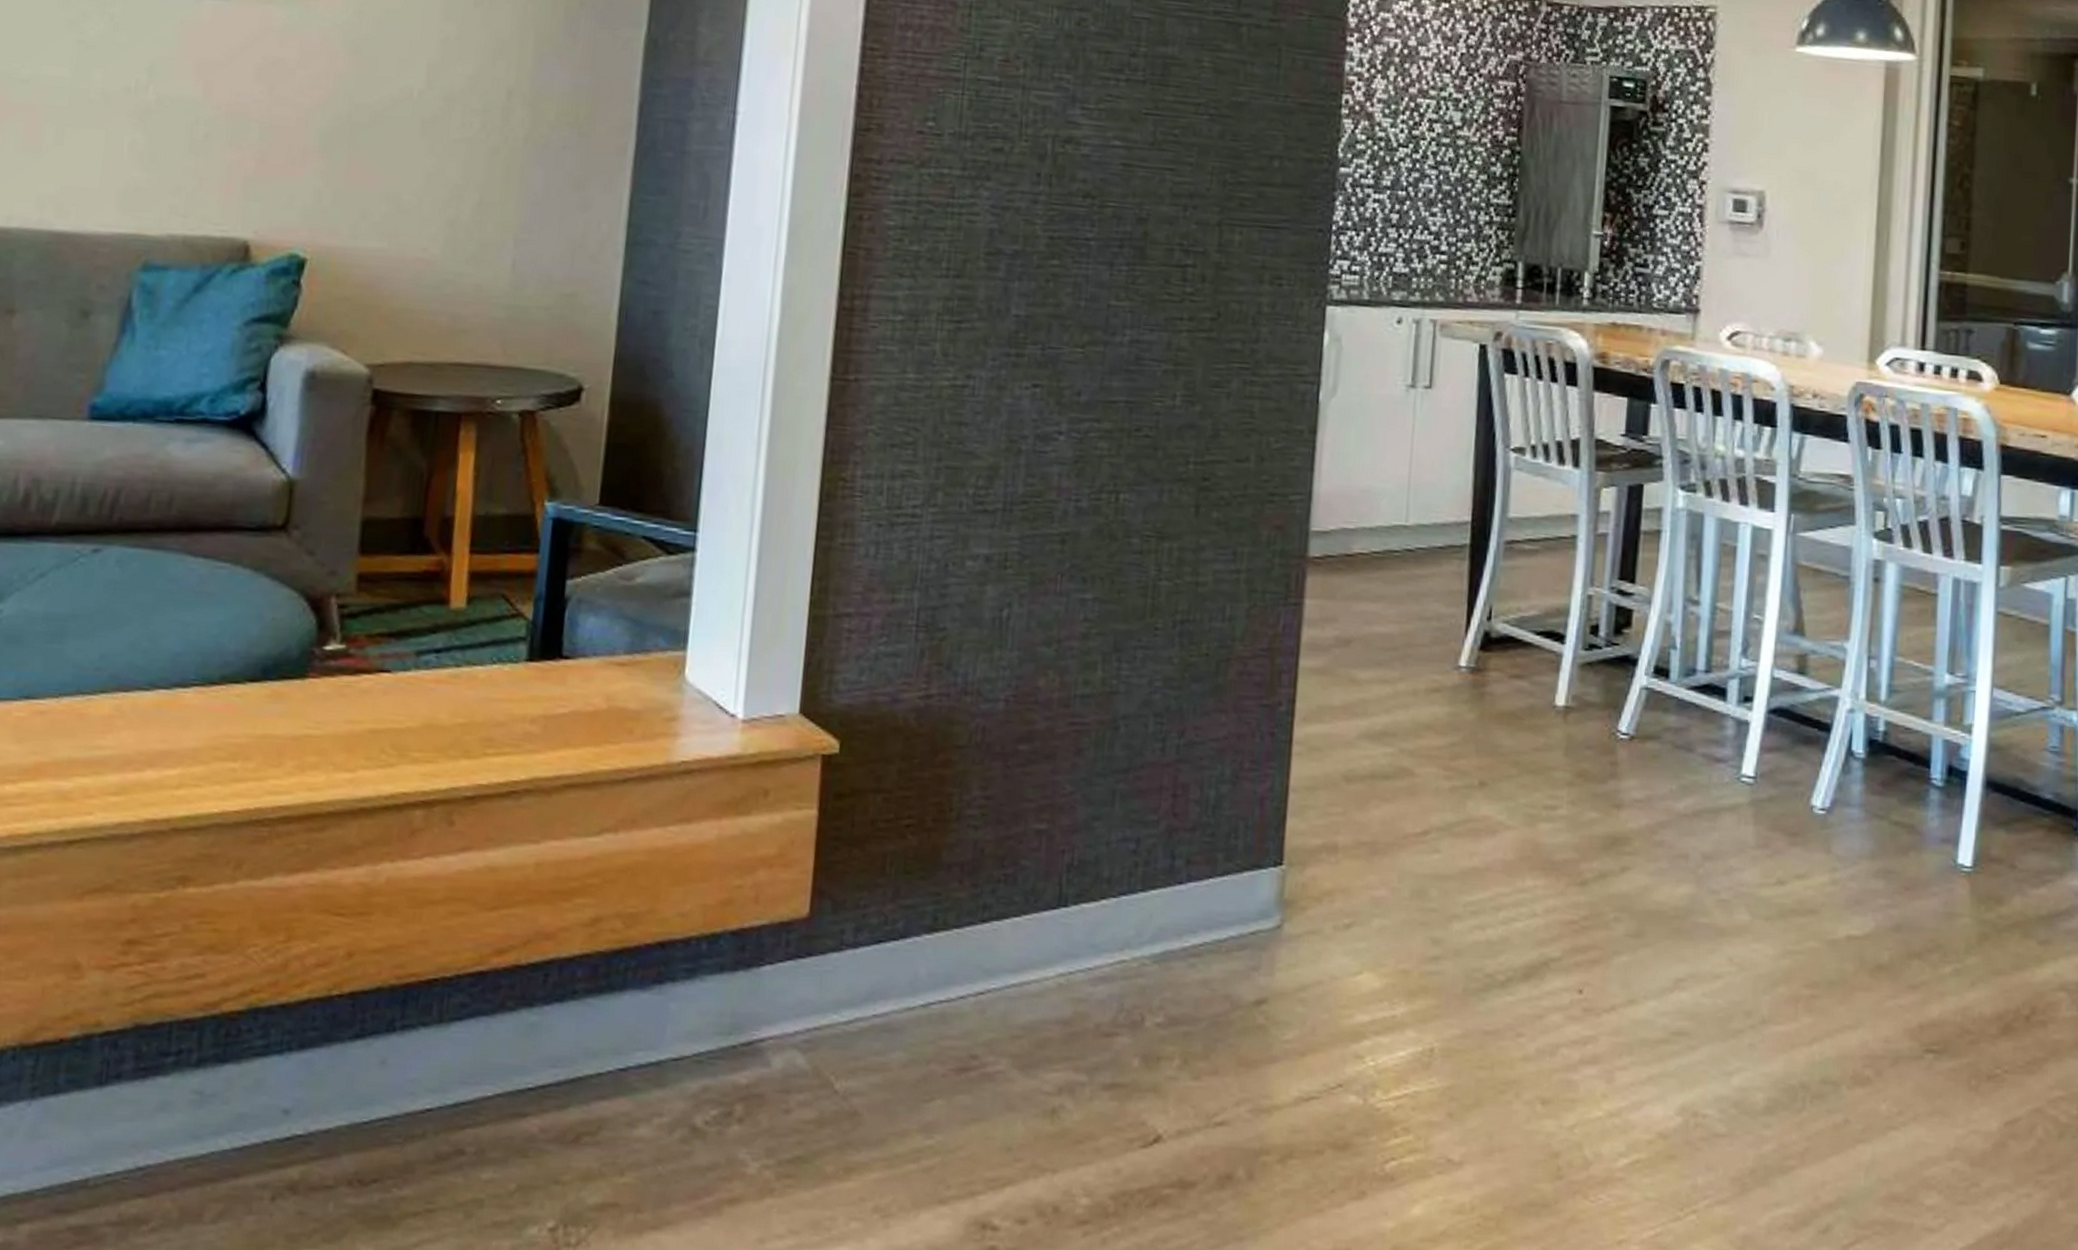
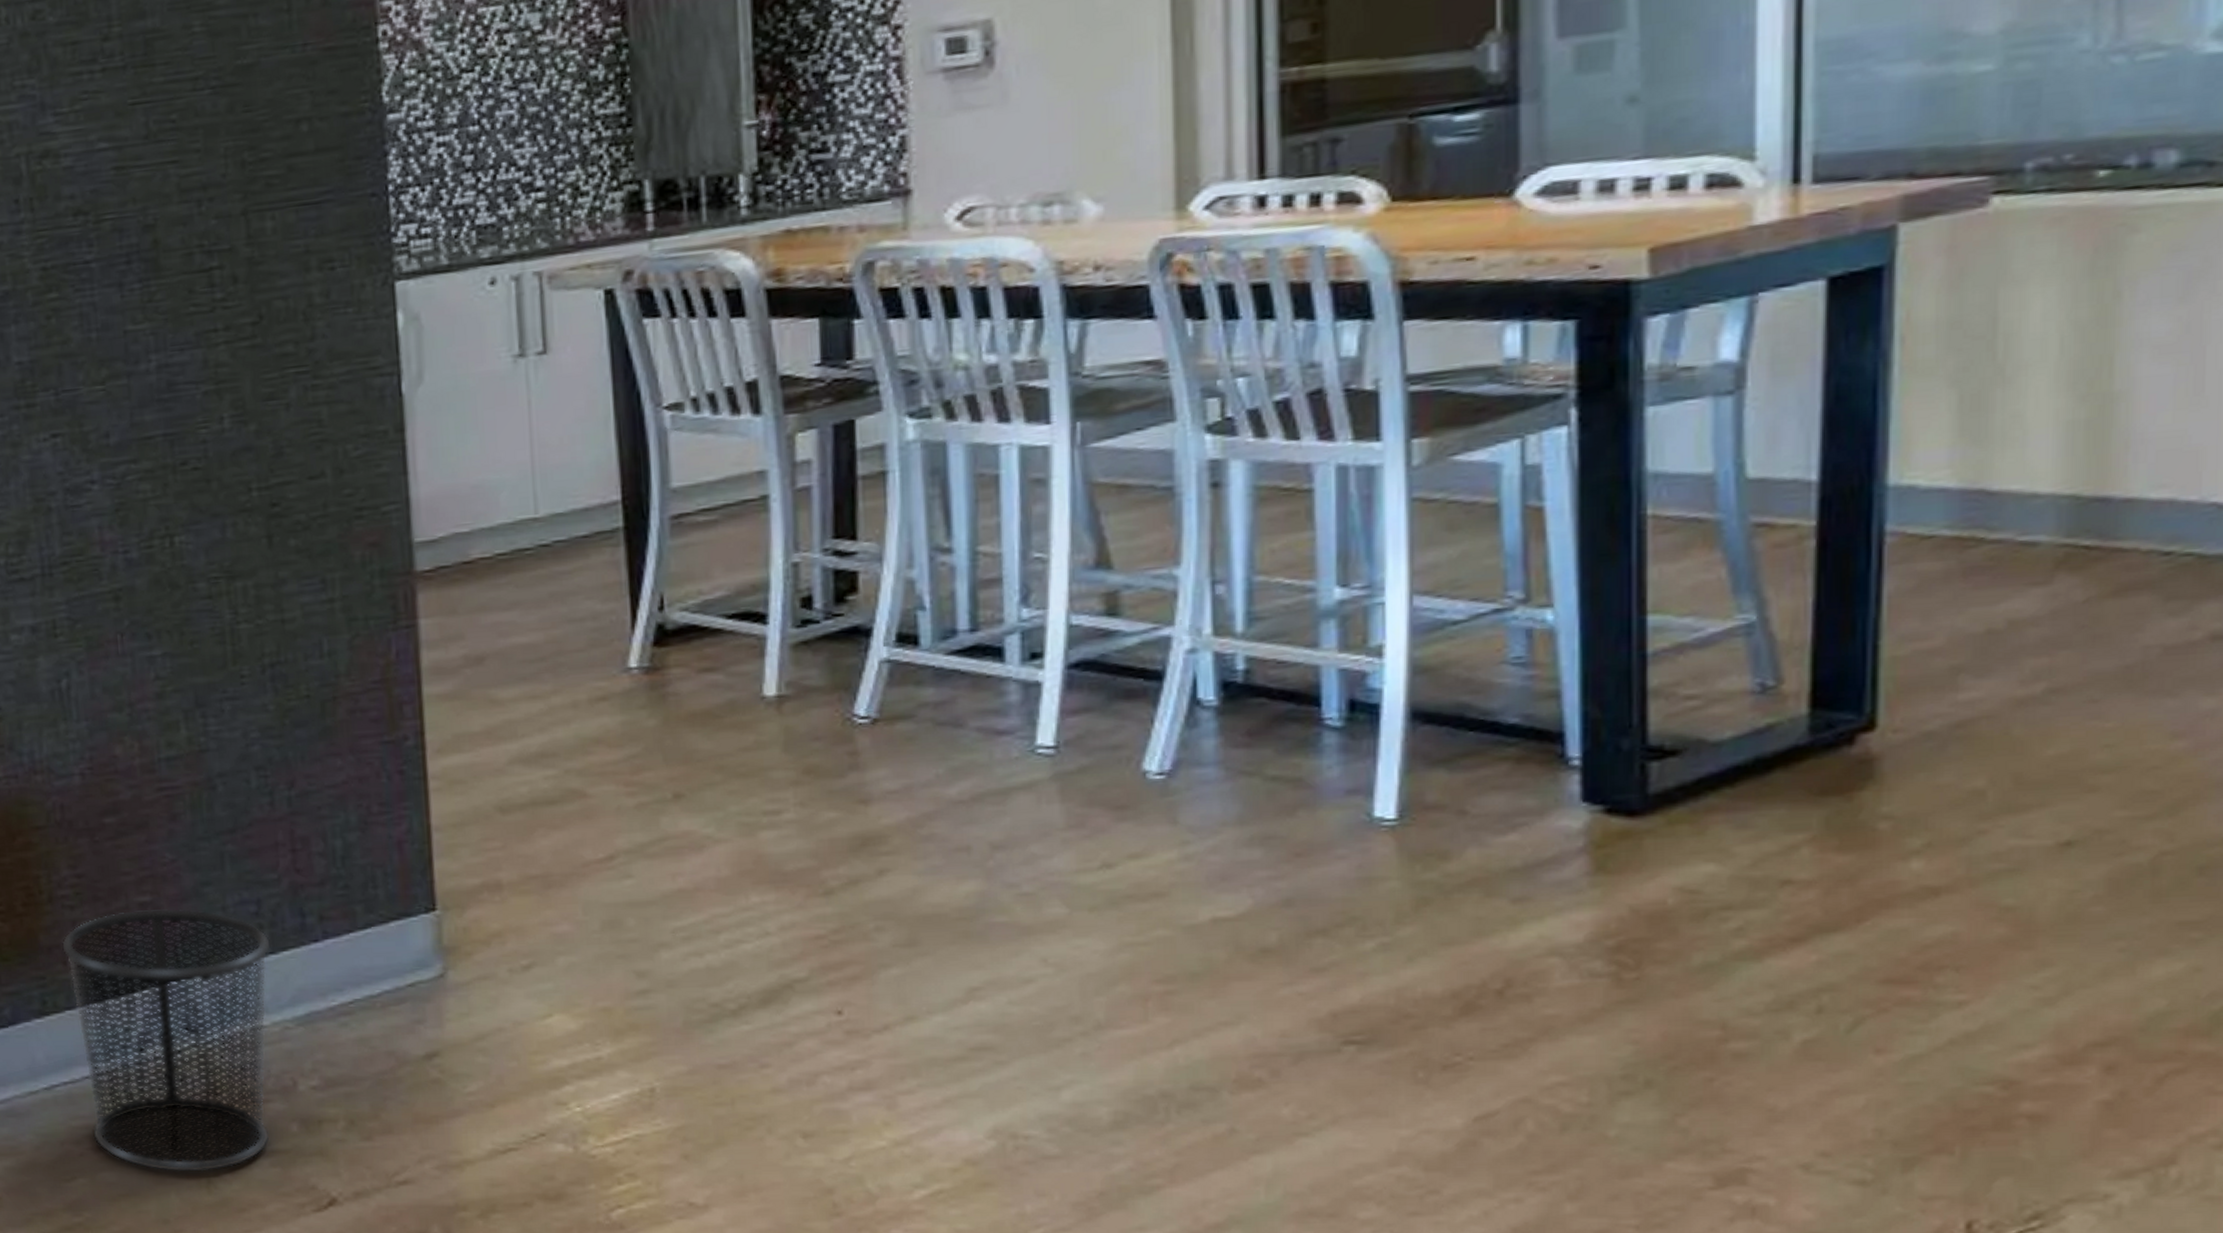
waste bin: none [957,836,1142,1102] -> present [61,908,271,1173]

